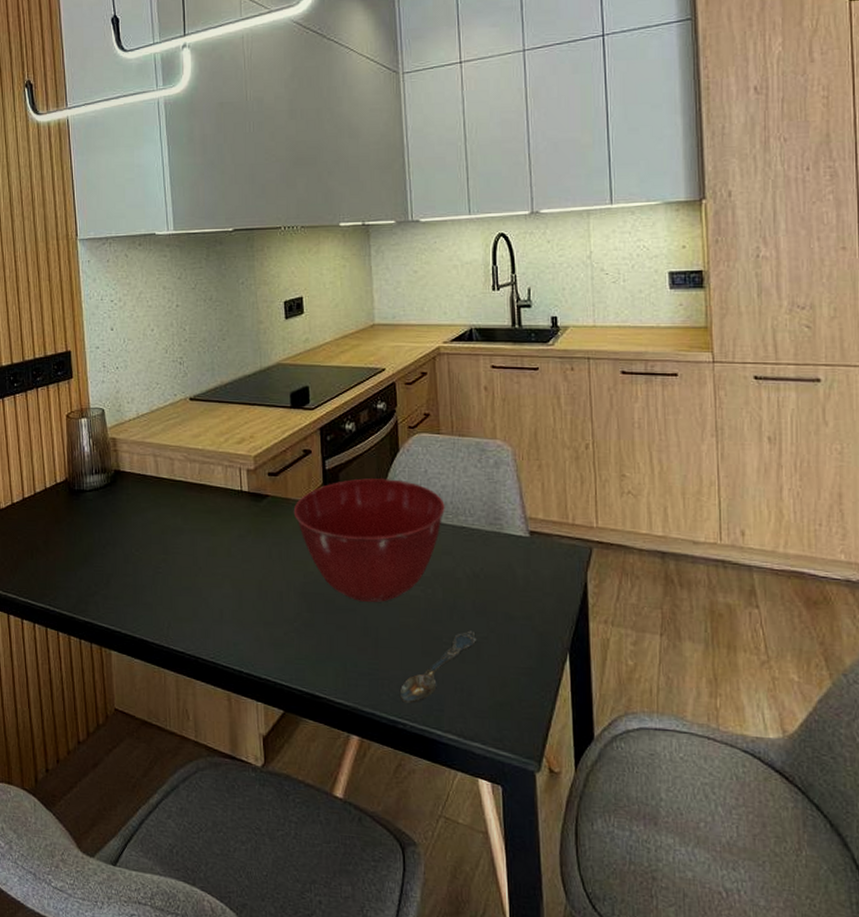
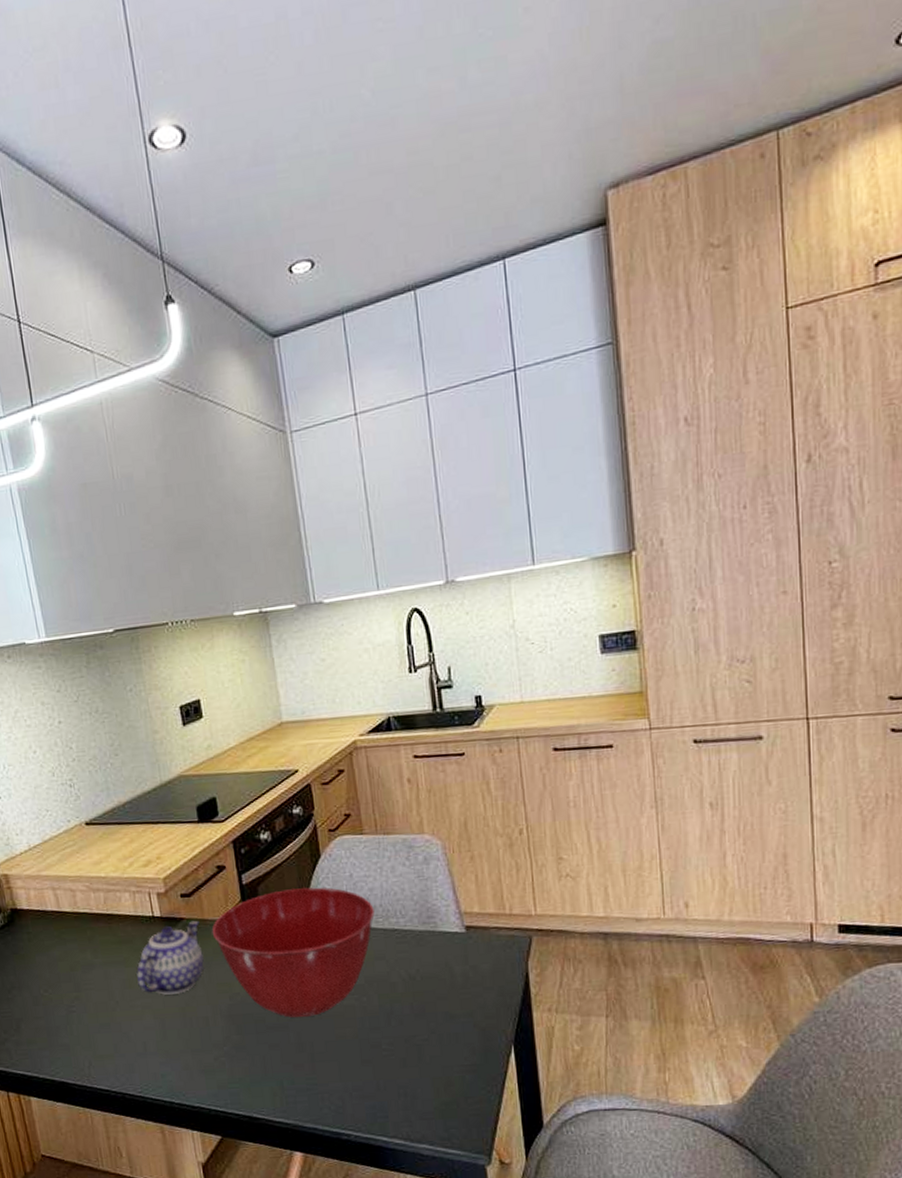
teapot: none [221,498,284,567] -> present [136,920,205,995]
spoon: present [399,630,476,703] -> none [340,1034,417,1114]

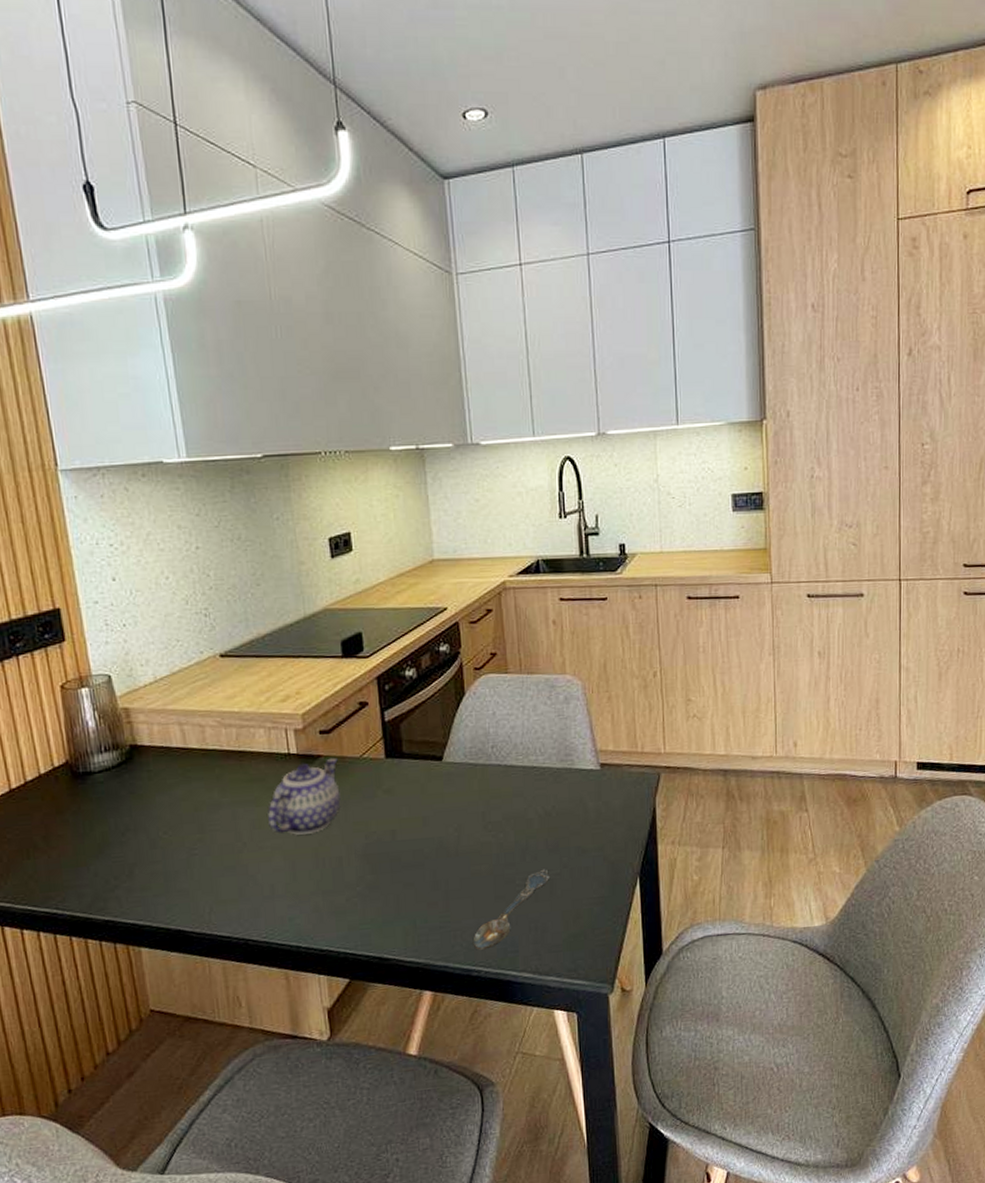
mixing bowl: present [211,887,375,1018] -> none [350,725,515,856]
spoon: none [340,1034,417,1114] -> present [472,869,549,950]

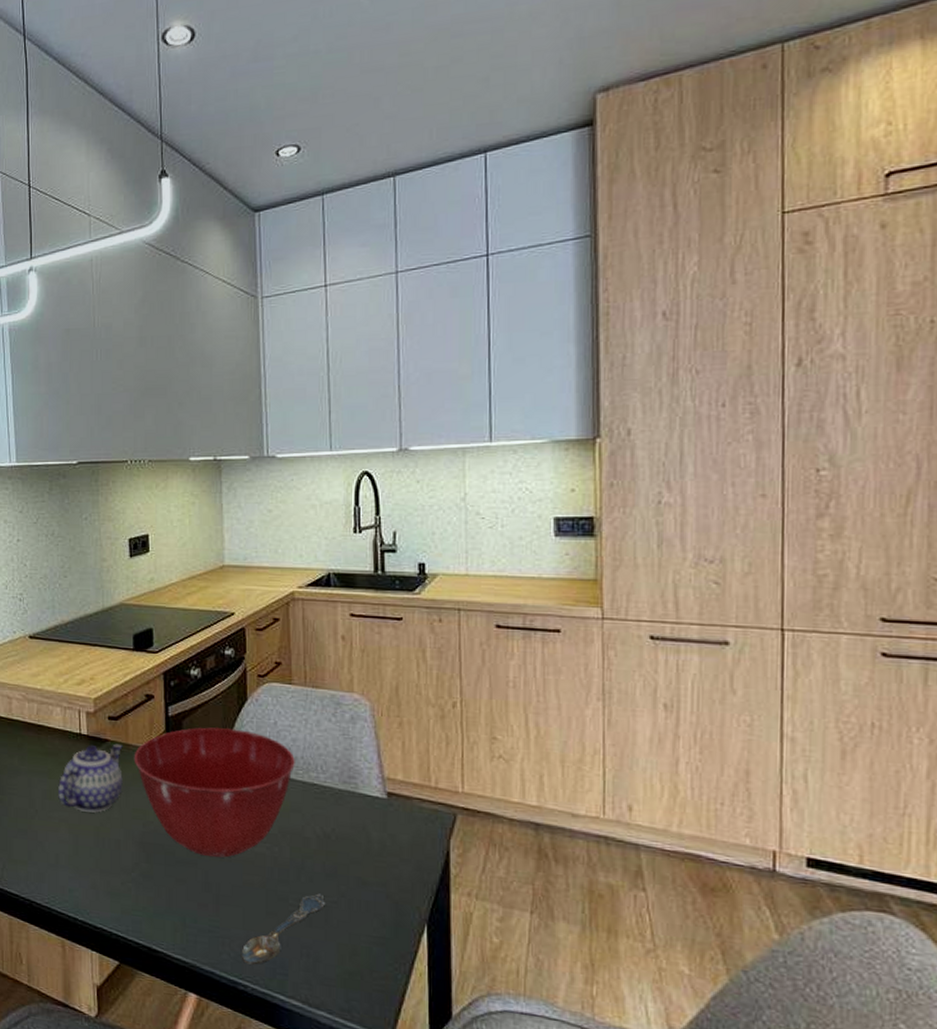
mixing bowl: none [350,725,515,856] -> present [134,727,295,858]

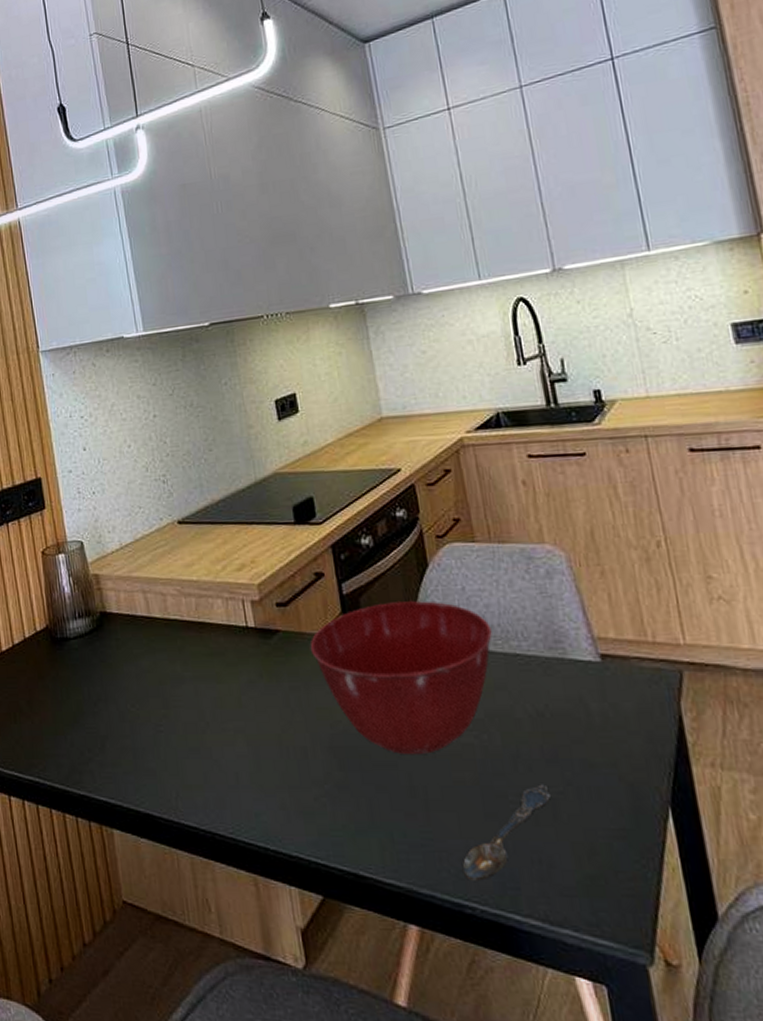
teapot: present [58,743,123,813] -> none [229,633,303,718]

